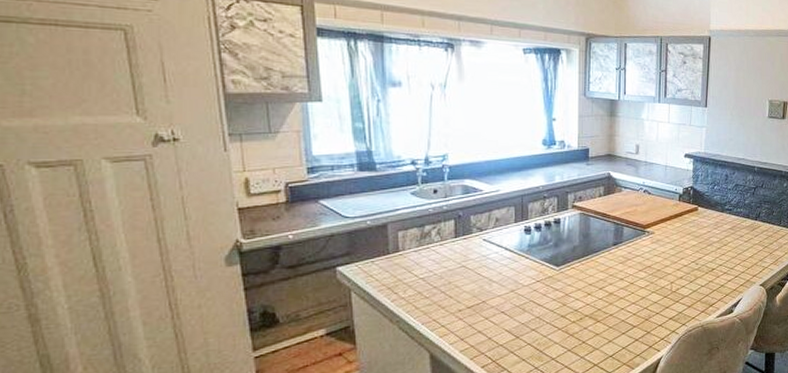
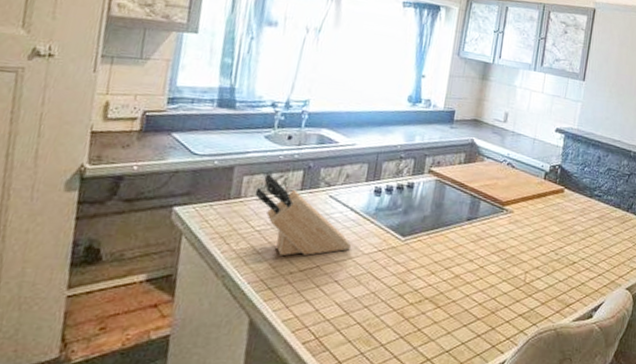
knife block: none [412,226,512,298] -> present [254,173,352,257]

